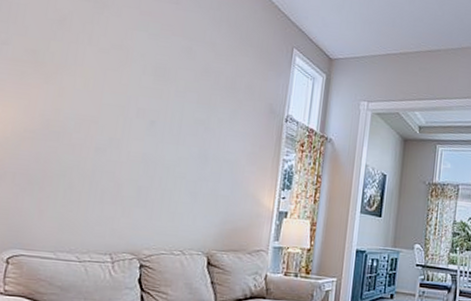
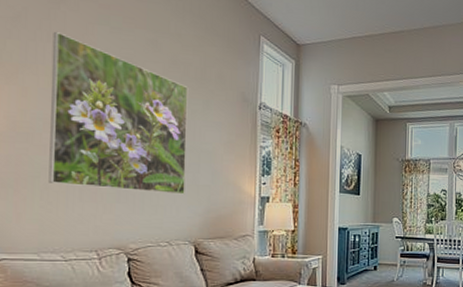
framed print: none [73,35,218,204] -> present [48,31,188,195]

